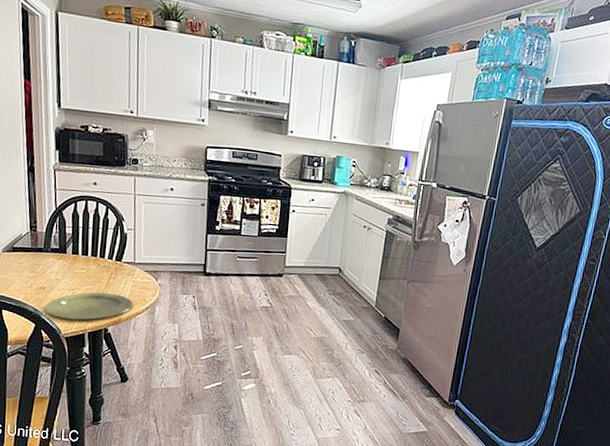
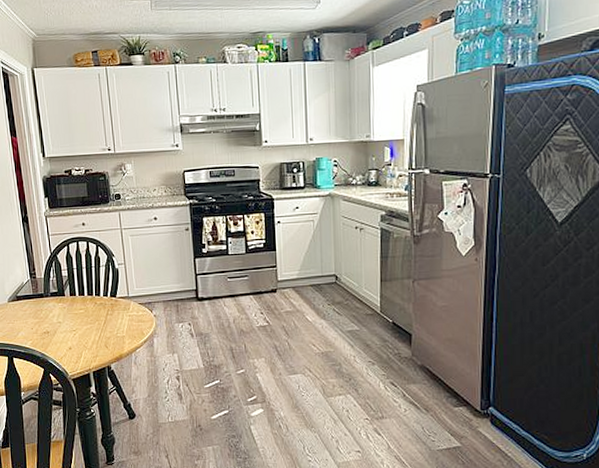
plate: present [45,292,133,321] -> none [51,329,132,361]

